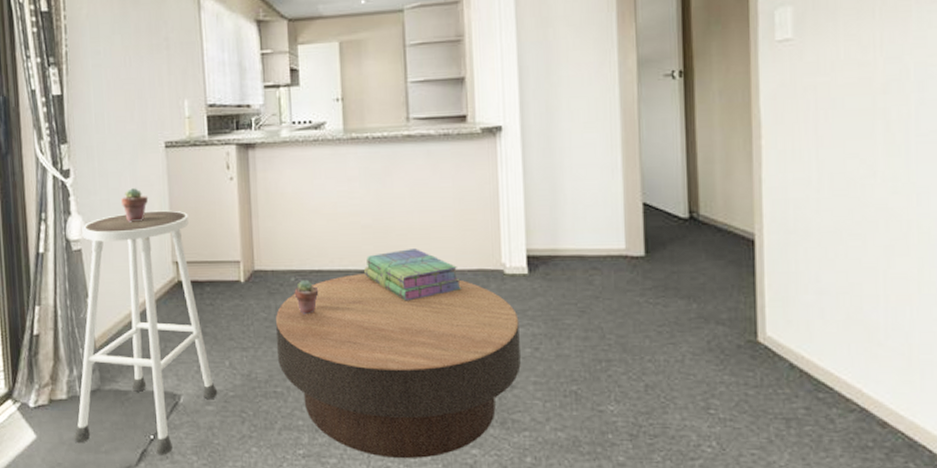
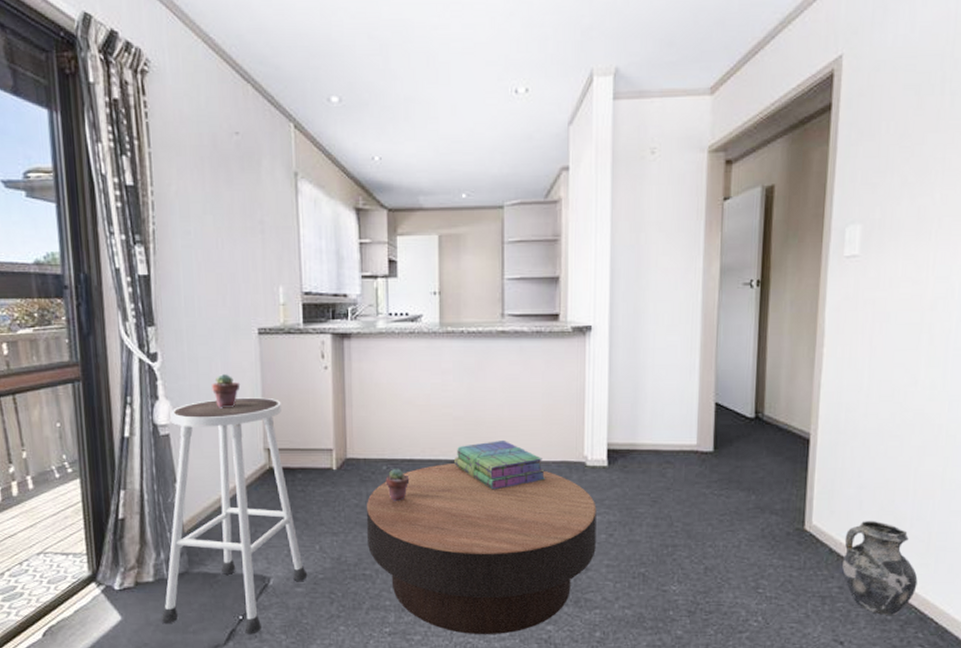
ceramic jug: none [807,330,901,442] -> present [842,520,918,616]

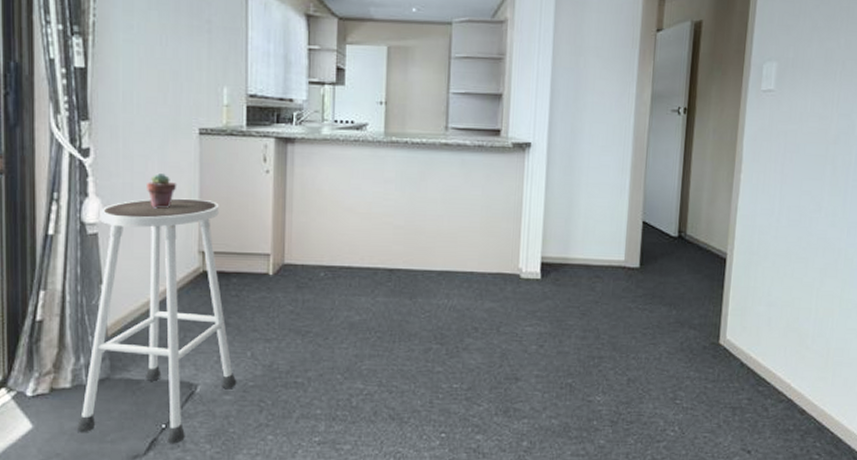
coffee table: present [367,464,597,634] -> none [301,272,529,443]
potted succulent: present [385,468,410,501] -> none [322,275,347,308]
stack of books: present [454,441,546,490] -> none [393,251,482,300]
ceramic jug: present [842,520,918,616] -> none [752,336,817,426]

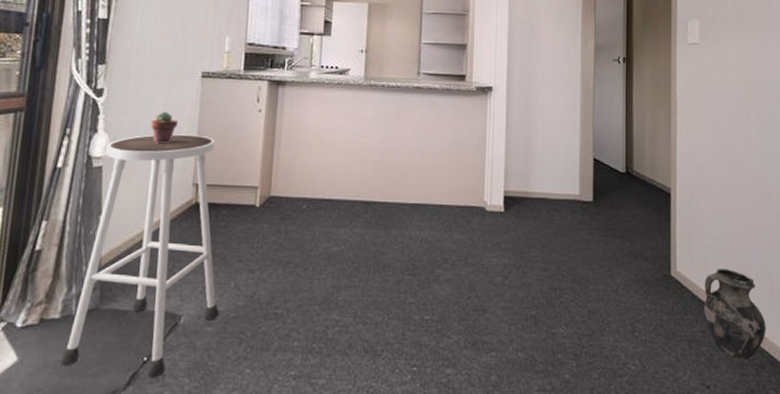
ceramic jug: none [752,336,817,426] -> present [704,268,766,360]

